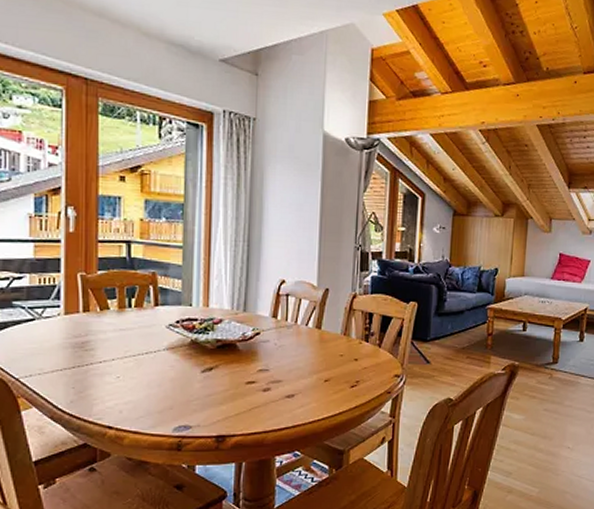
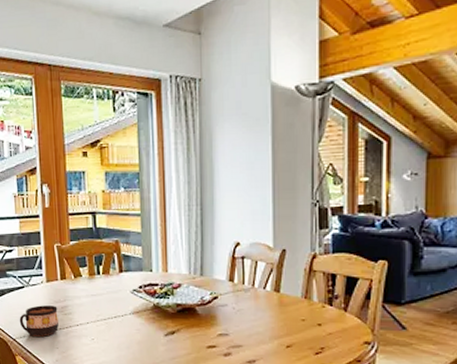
cup: none [25,340,77,375] -> present [19,305,59,337]

